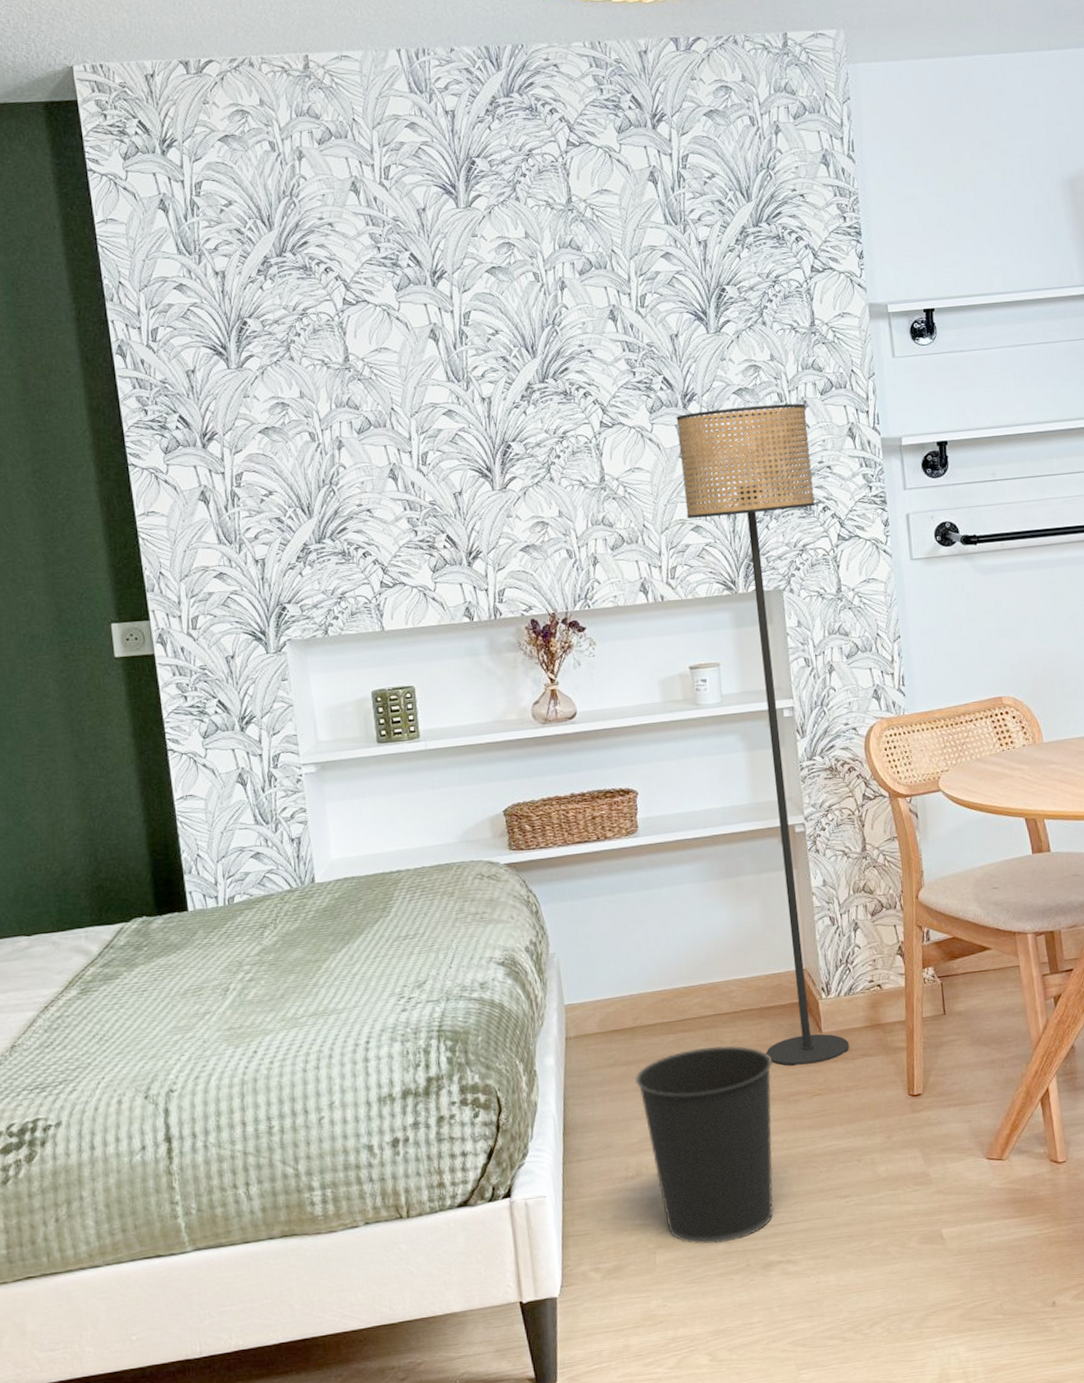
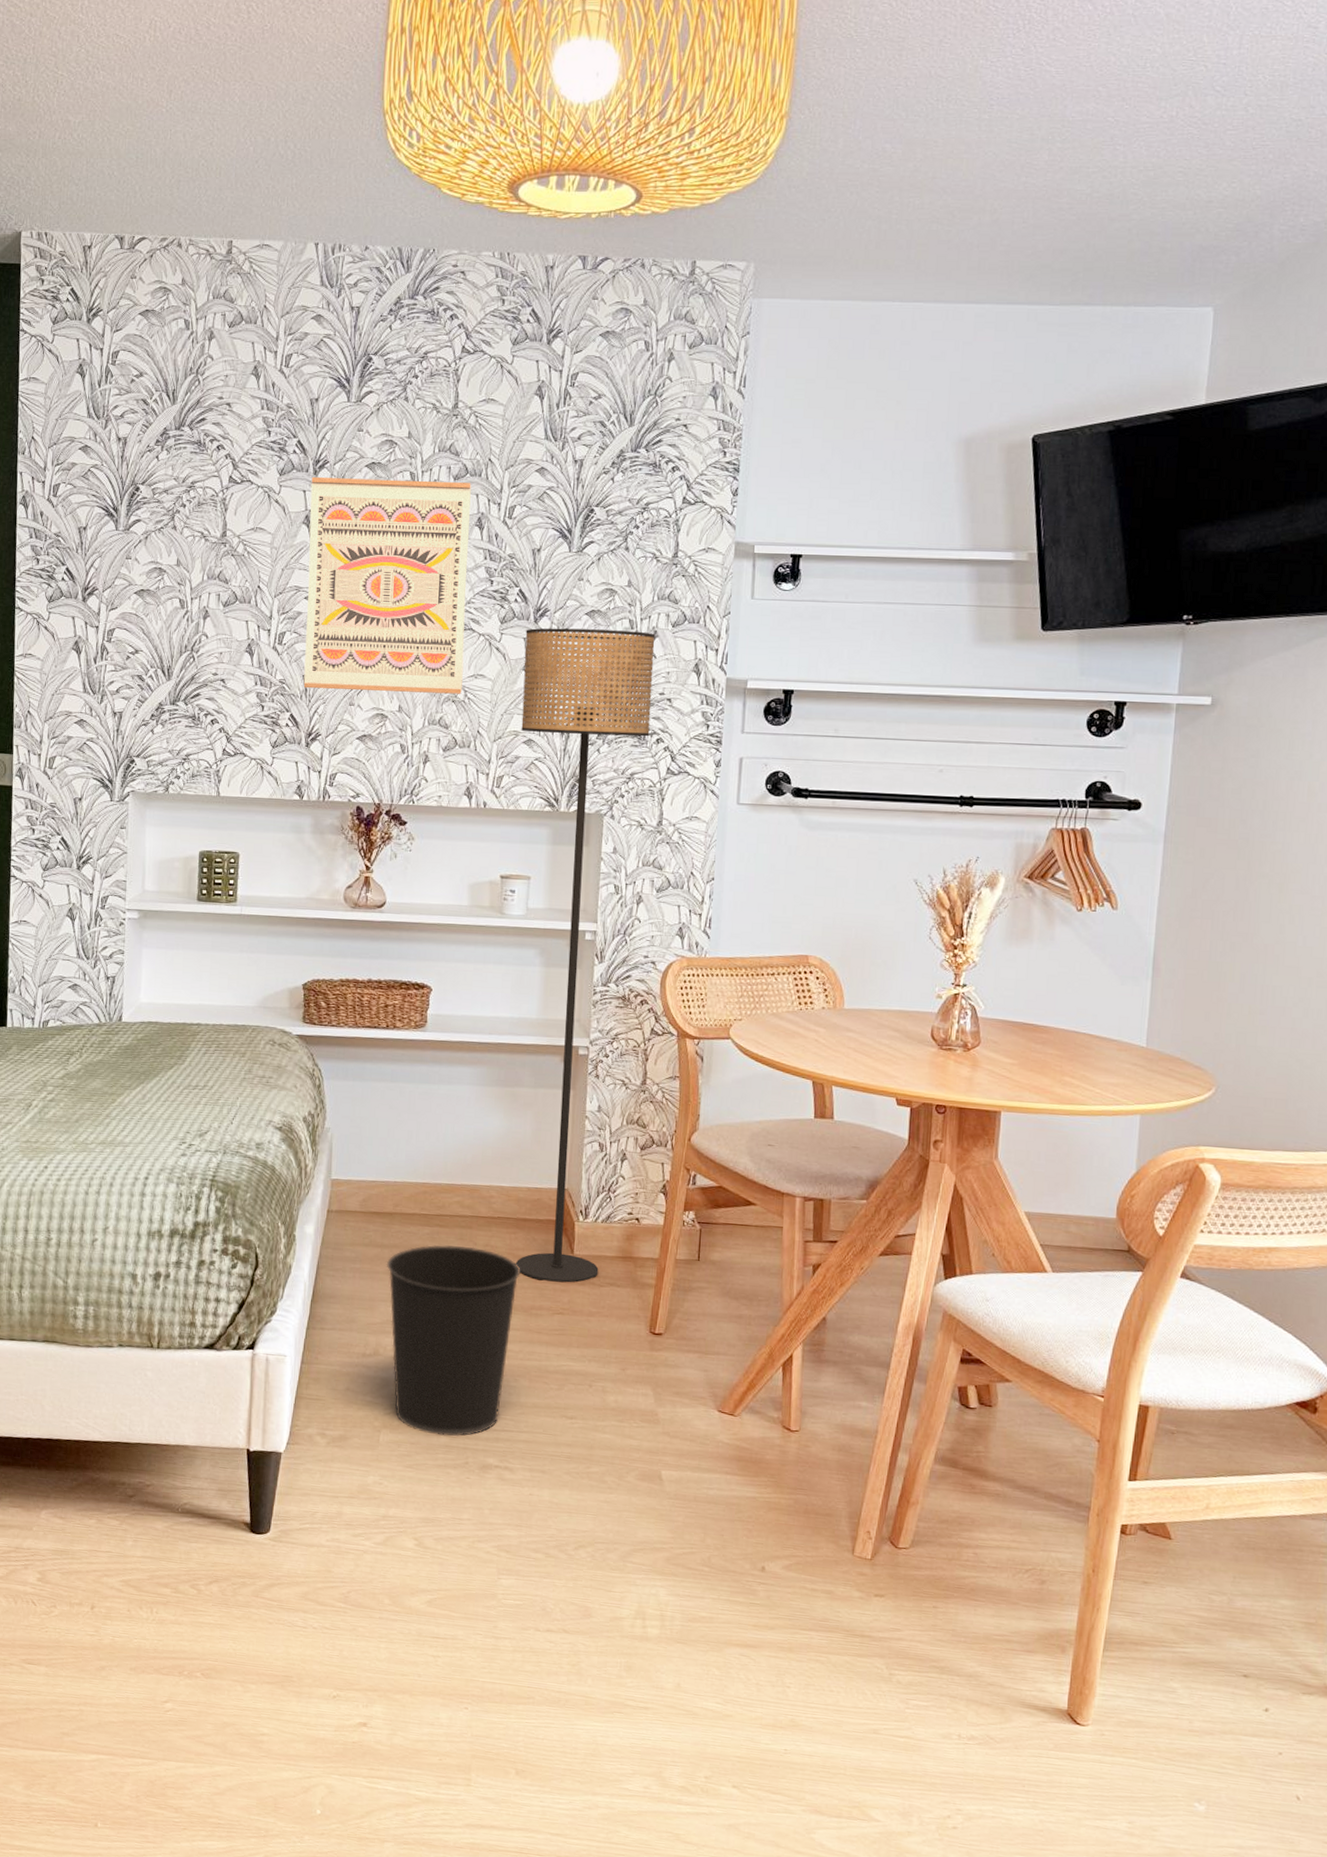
wall art: none [430,276,621,507] -> present [303,477,471,694]

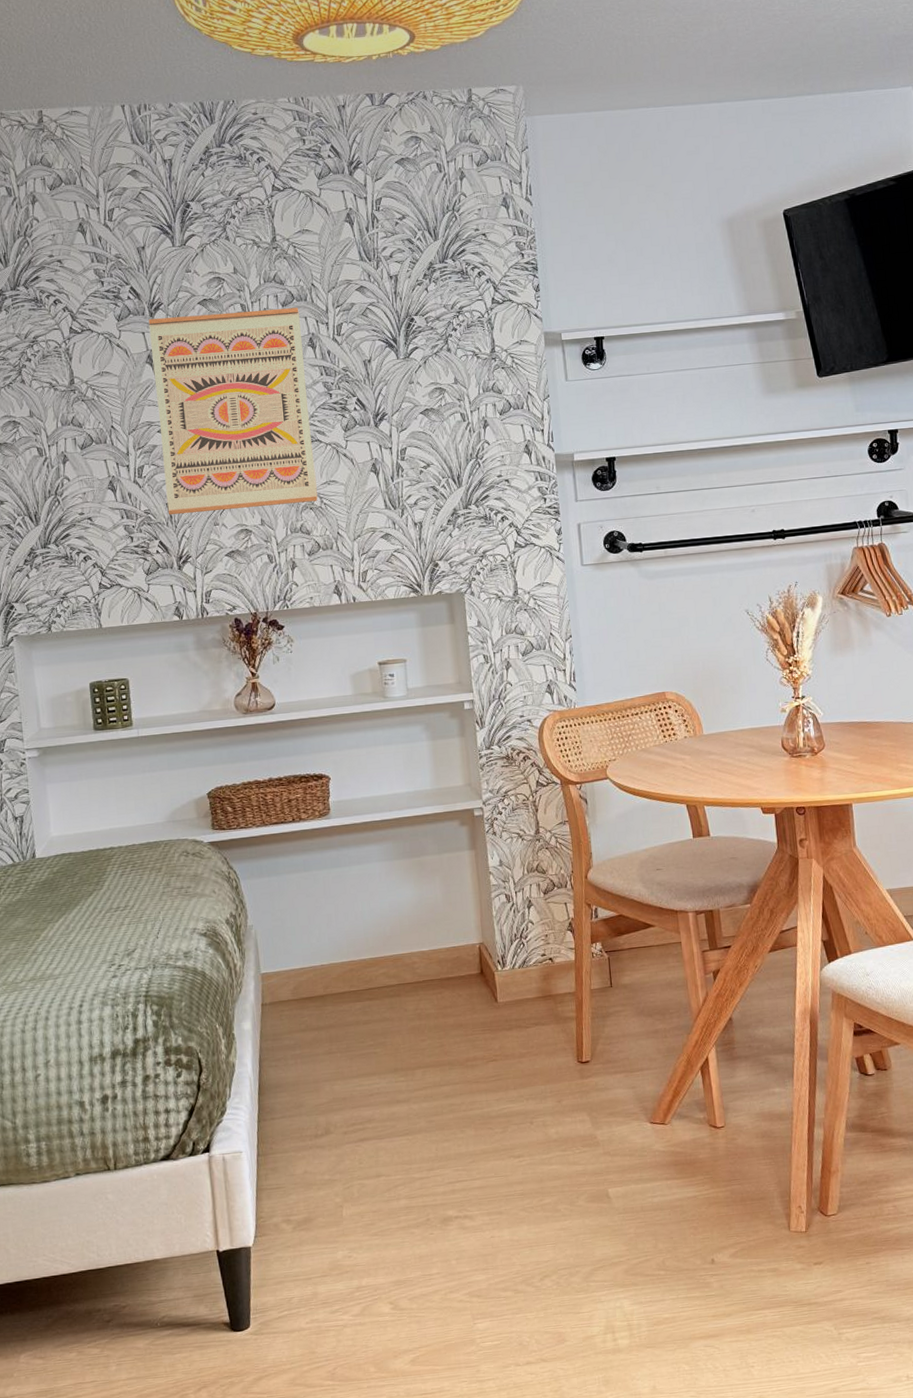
wastebasket: present [386,1245,521,1437] -> none [324,1013,452,1200]
floor lamp: present [516,628,655,1283] -> none [368,422,523,1033]

